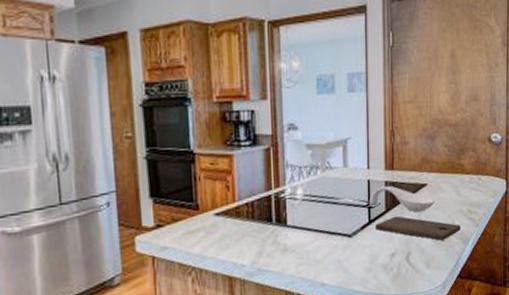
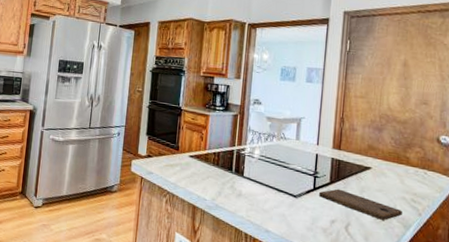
spoon rest: present [370,186,435,212] -> none [316,162,379,191]

